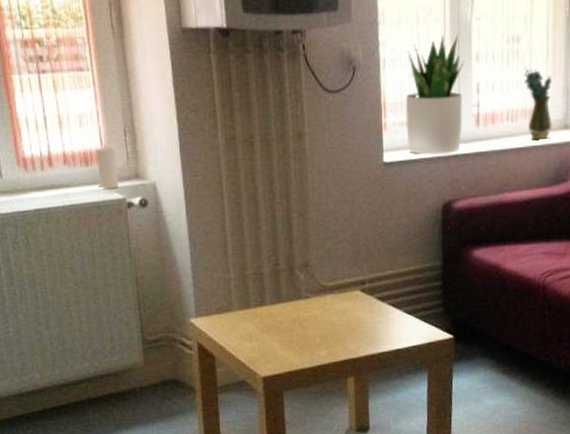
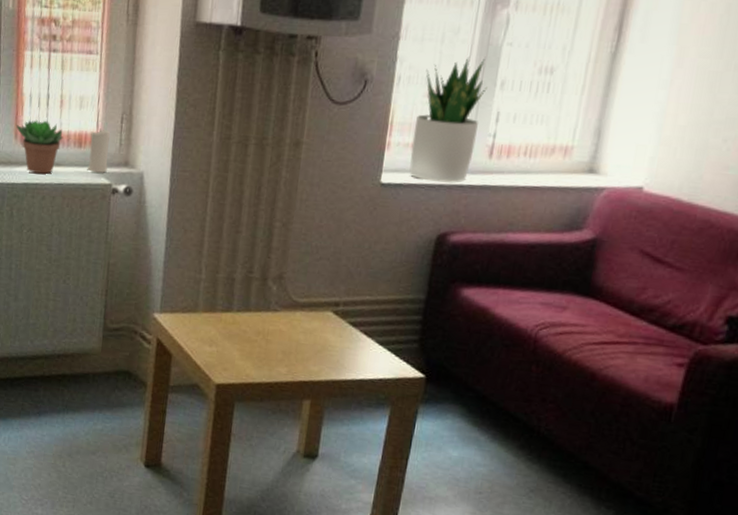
succulent plant: none [17,143,68,198] -> present [16,119,64,175]
vase: present [524,68,552,140] -> none [546,102,583,182]

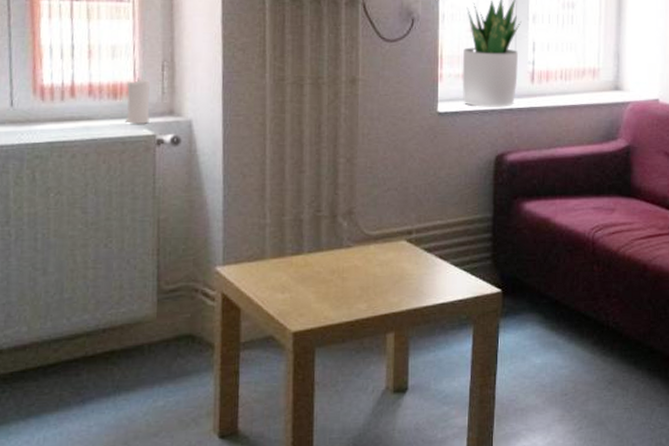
succulent plant: present [16,119,64,175] -> none [34,72,95,131]

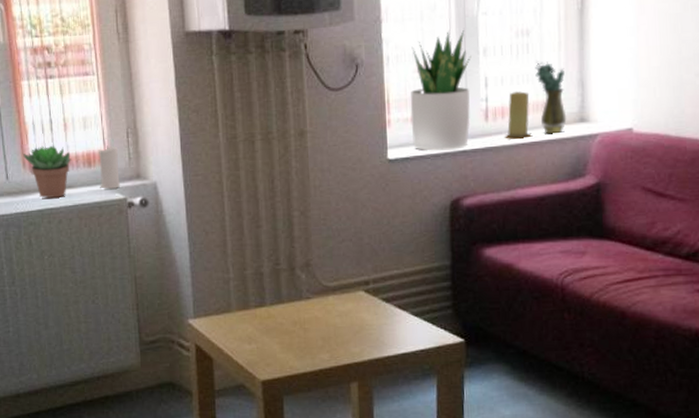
succulent plant: none [34,72,95,131] -> present [23,145,72,199]
candle: none [547,58,572,101] -> present [504,91,532,139]
vase: none [578,32,604,100] -> present [535,61,567,134]

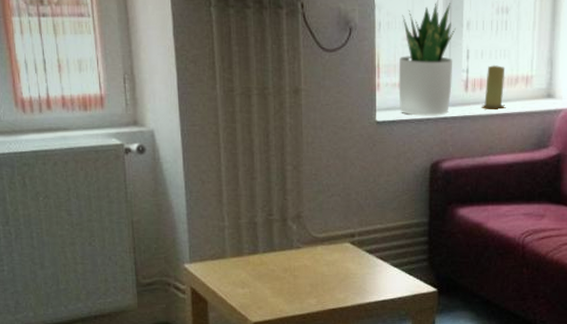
succulent plant: present [23,145,72,199] -> none [15,86,67,141]
candle: present [99,145,120,189] -> none [95,90,117,134]
vase: present [535,61,567,134] -> none [511,38,537,107]

